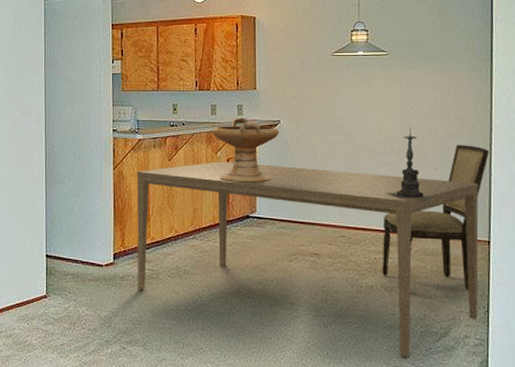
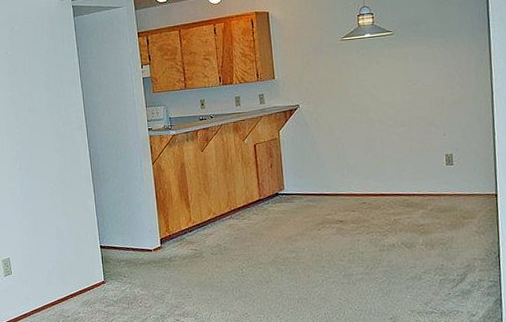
dining table: present [137,161,479,357] -> none [174,143,491,304]
decorative bowl: present [212,117,280,183] -> none [238,105,300,165]
dining chair: present [382,145,489,290] -> none [399,109,492,240]
candle holder: present [386,127,433,200] -> none [400,98,443,165]

